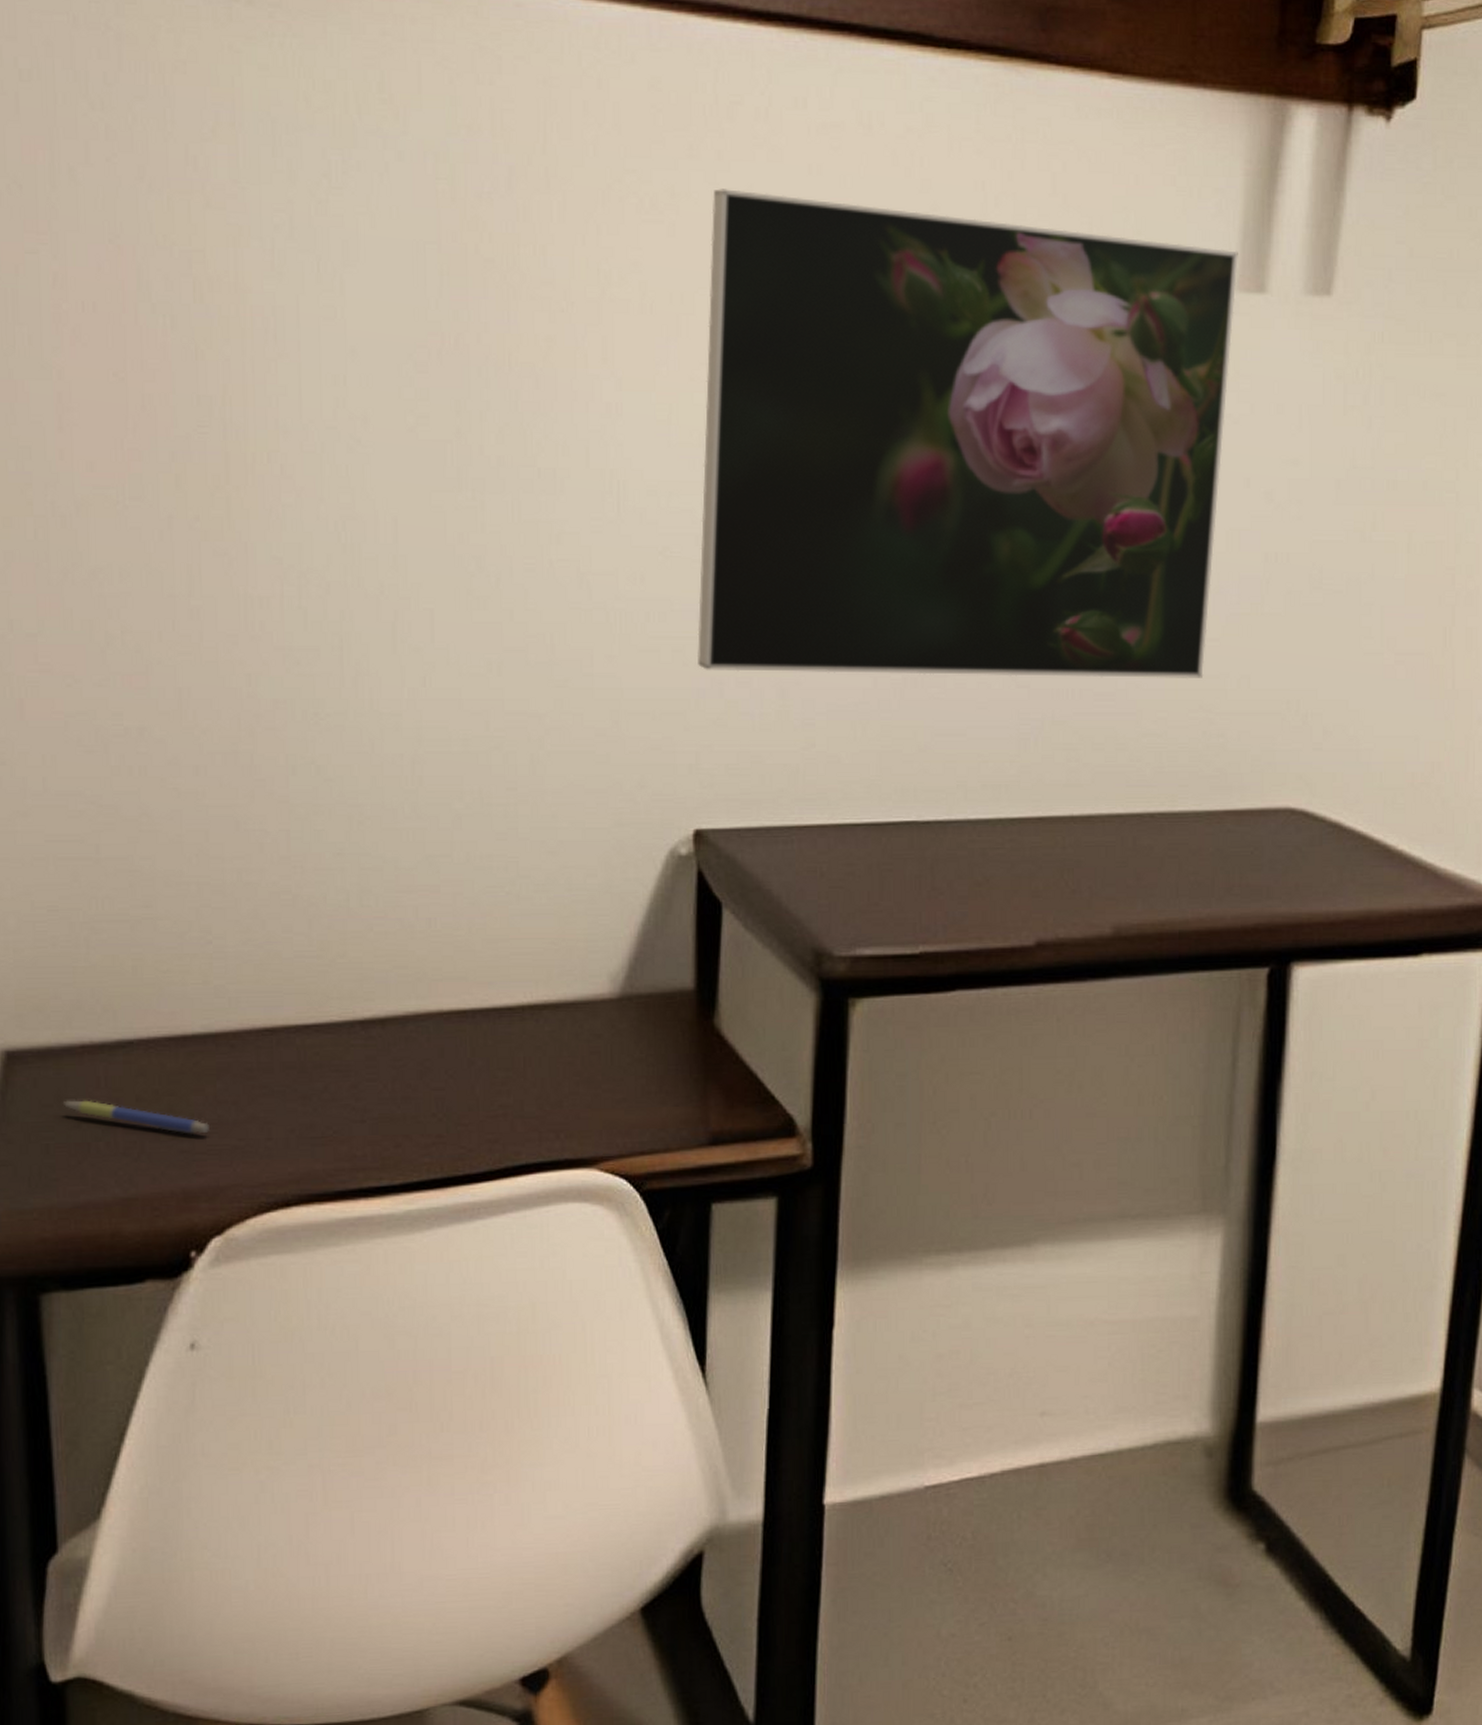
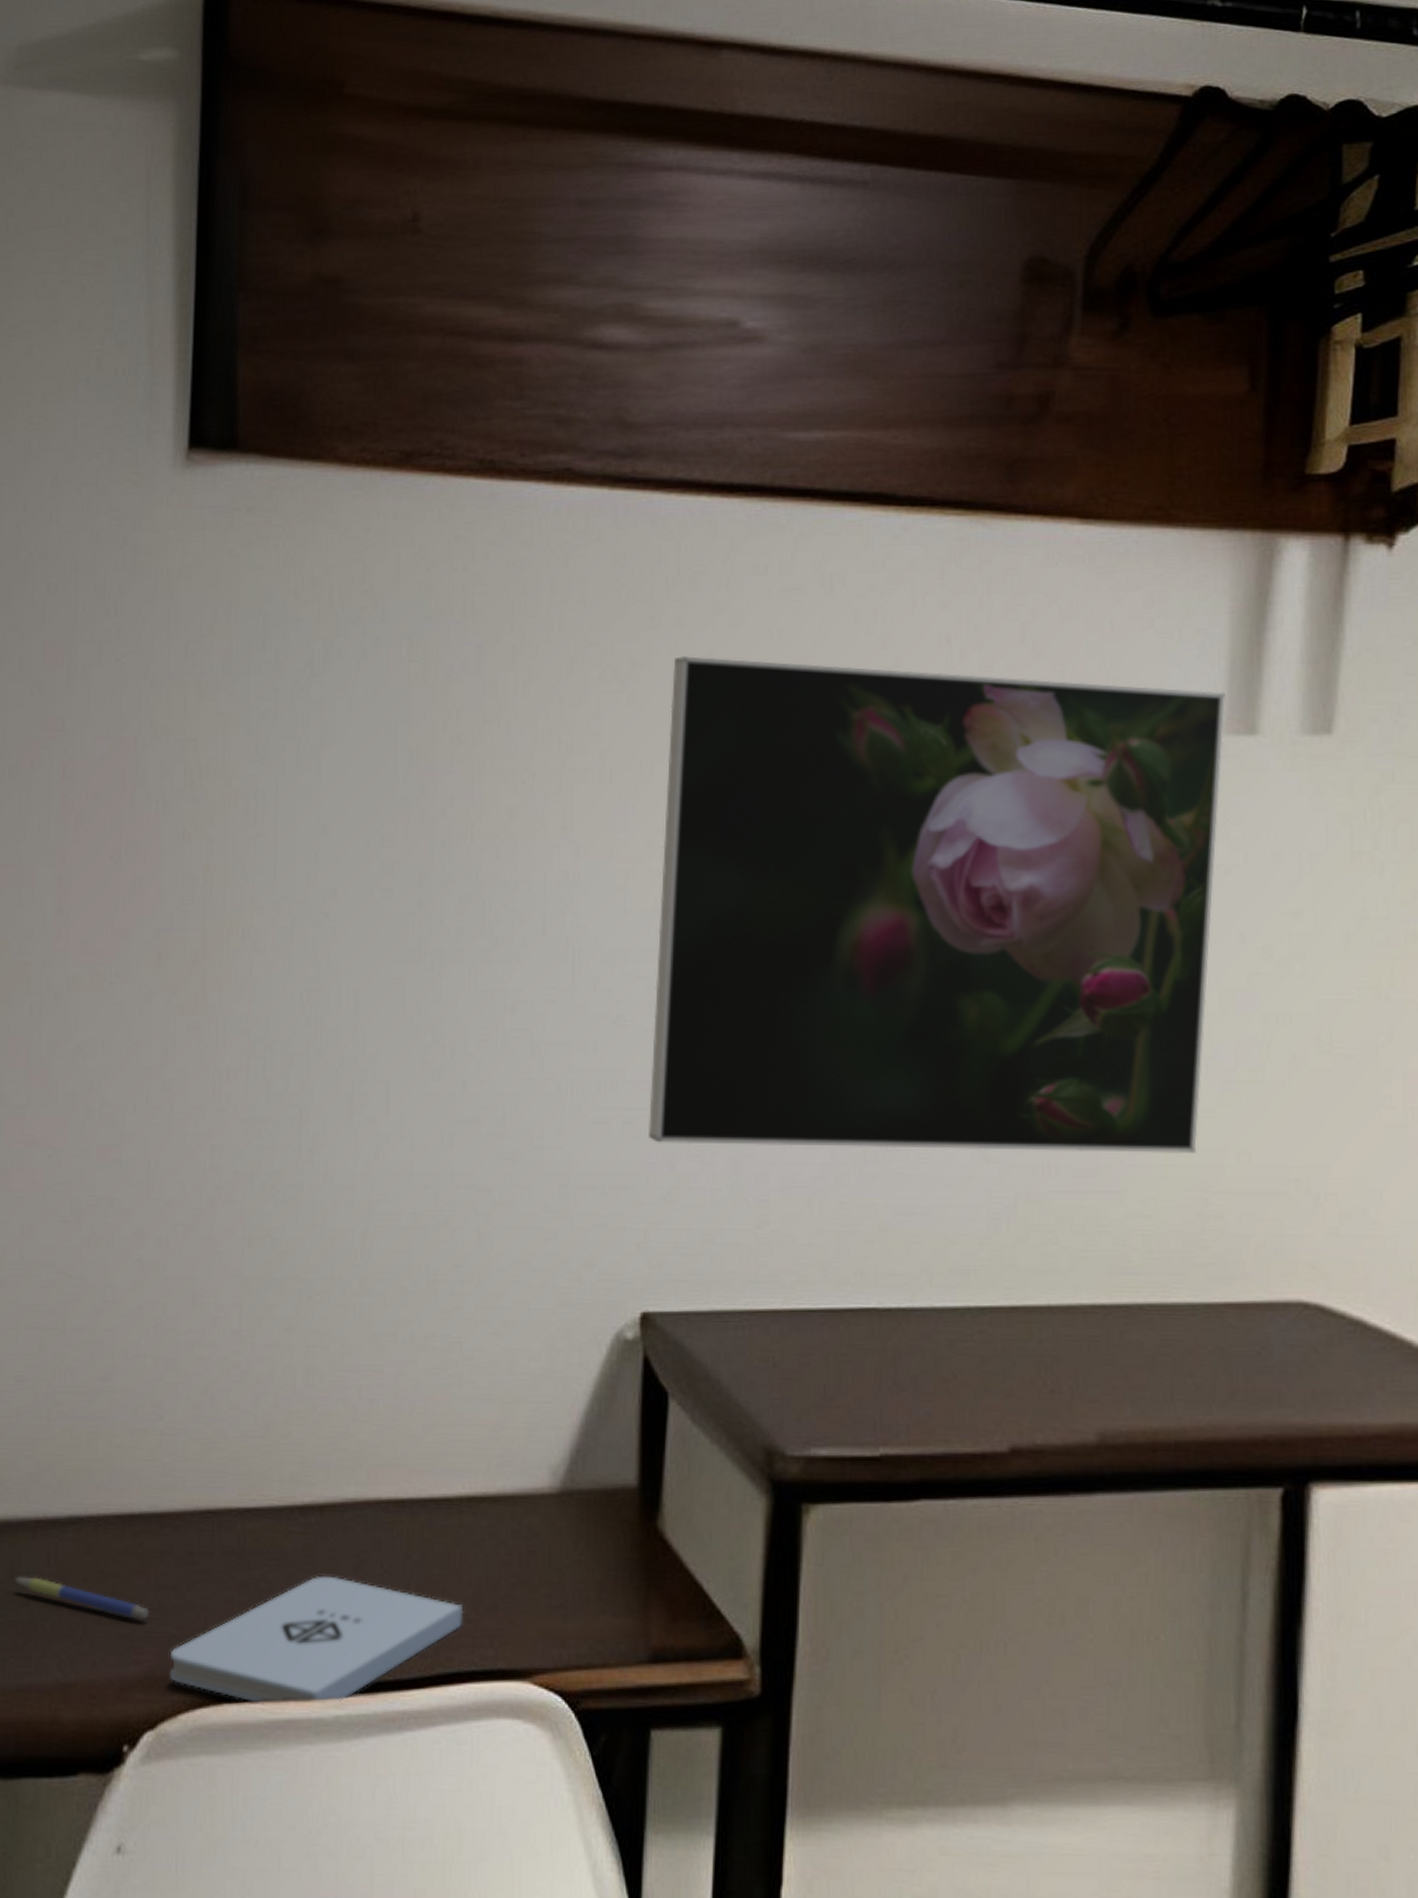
notepad: none [234,1083,530,1205] -> present [169,1575,464,1705]

